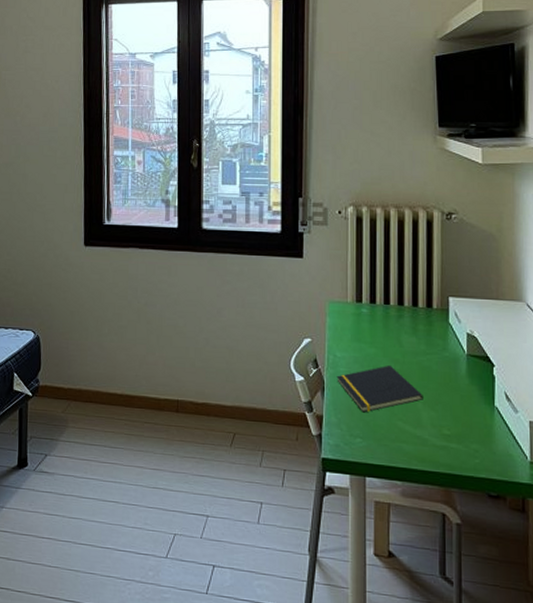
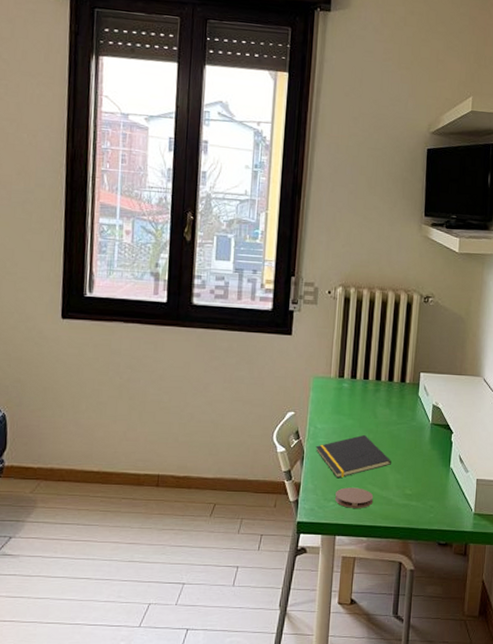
coaster: none [362,423,406,448] -> present [335,487,374,508]

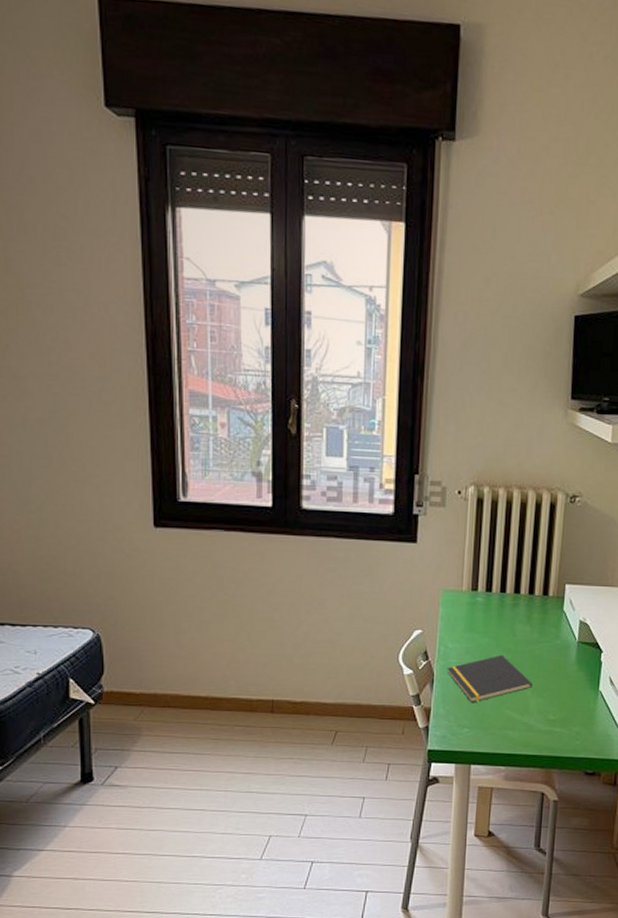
coaster: present [335,487,374,508] -> none [470,713,513,735]

